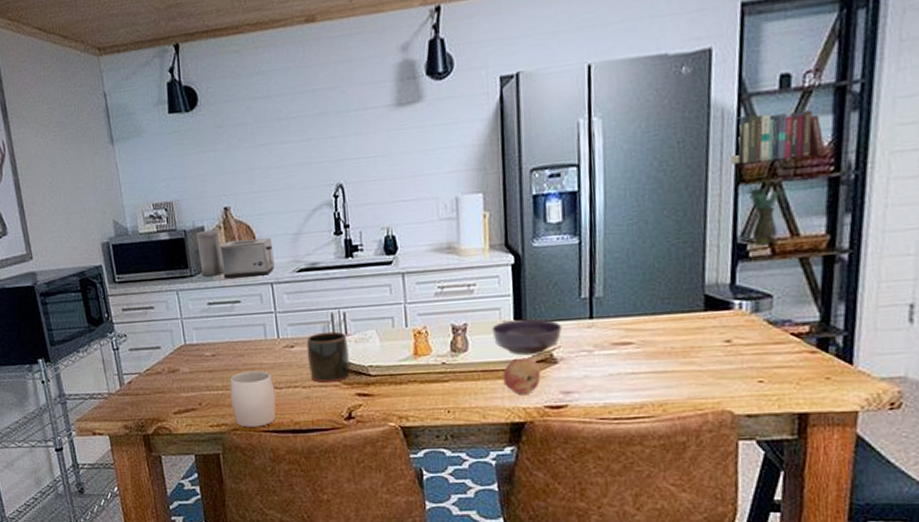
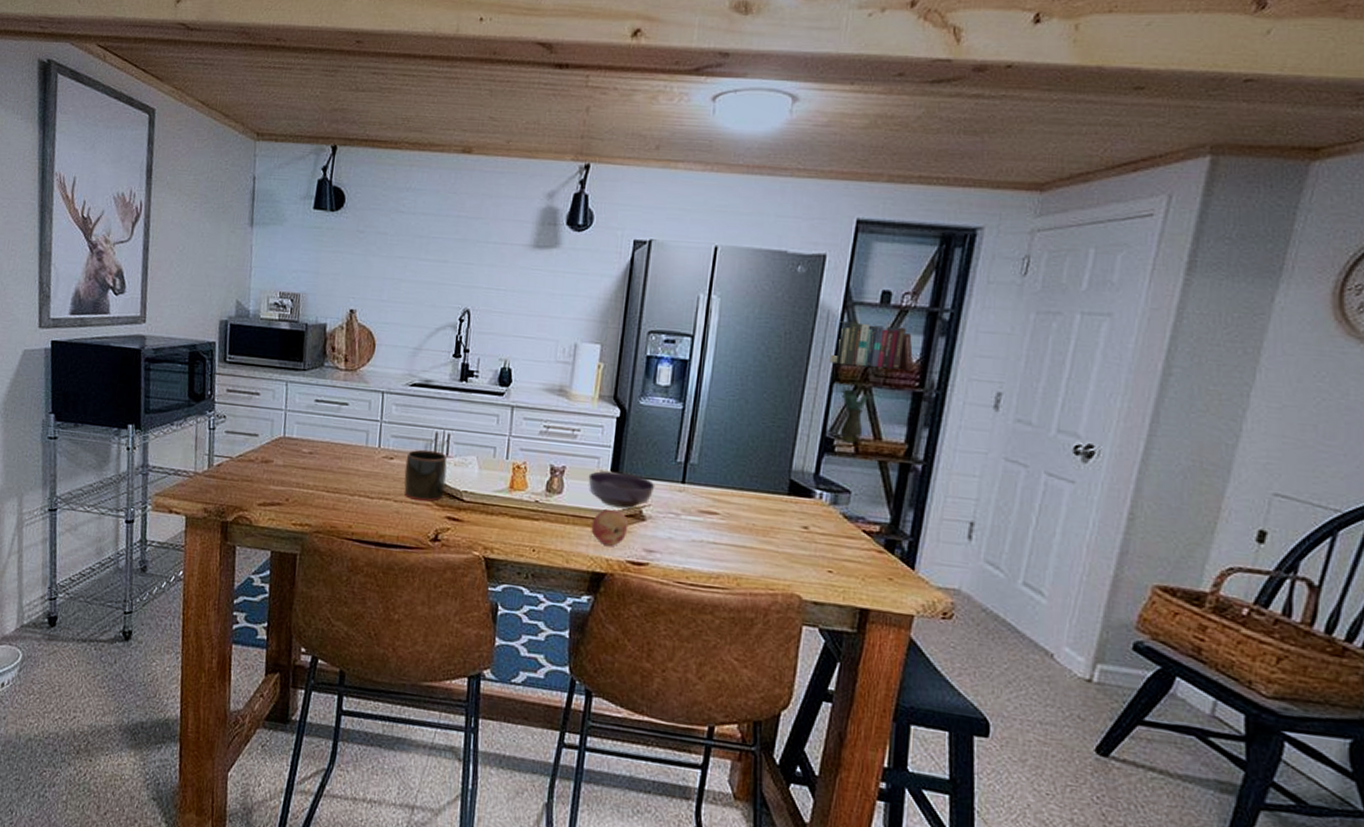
canister: present [196,229,224,277] -> none [315,328,340,375]
toaster: present [218,238,274,279] -> none [335,342,392,383]
mug: present [229,370,277,428] -> none [318,474,367,534]

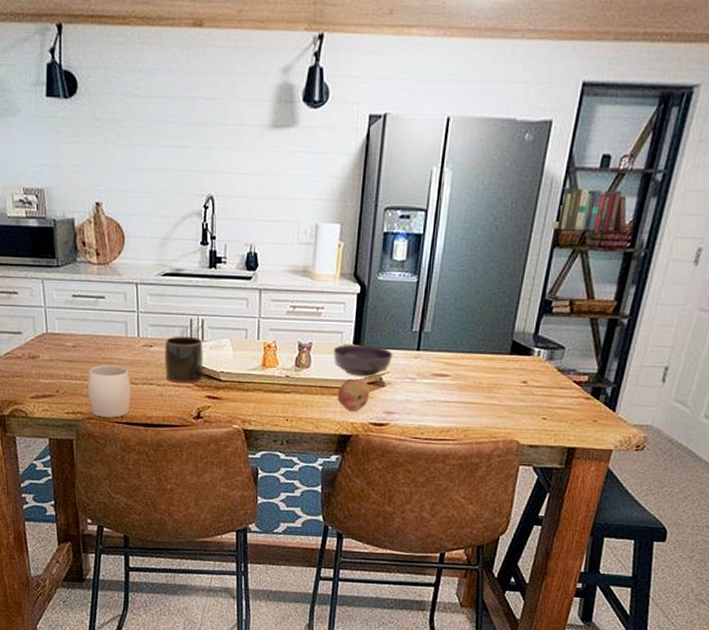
mug: none [318,474,367,534] -> present [87,365,131,418]
vase: present [839,385,869,444] -> none [557,250,585,304]

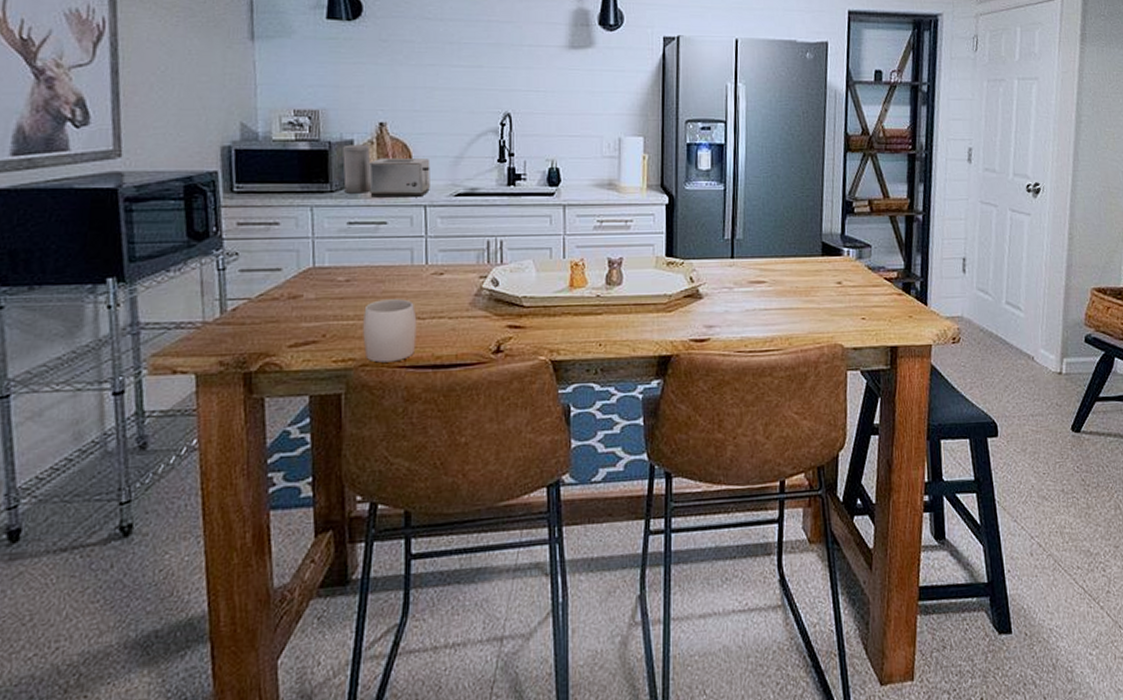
canister: none [66,223,91,269] -> present [343,144,372,194]
toaster: none [87,236,141,275] -> present [368,157,431,198]
mug: present [164,336,203,384] -> none [457,260,502,315]
bowl: present [333,344,393,378] -> none [645,256,708,291]
fruit: present [337,378,370,411] -> none [653,292,688,328]
books: present [551,187,627,232] -> none [841,99,906,137]

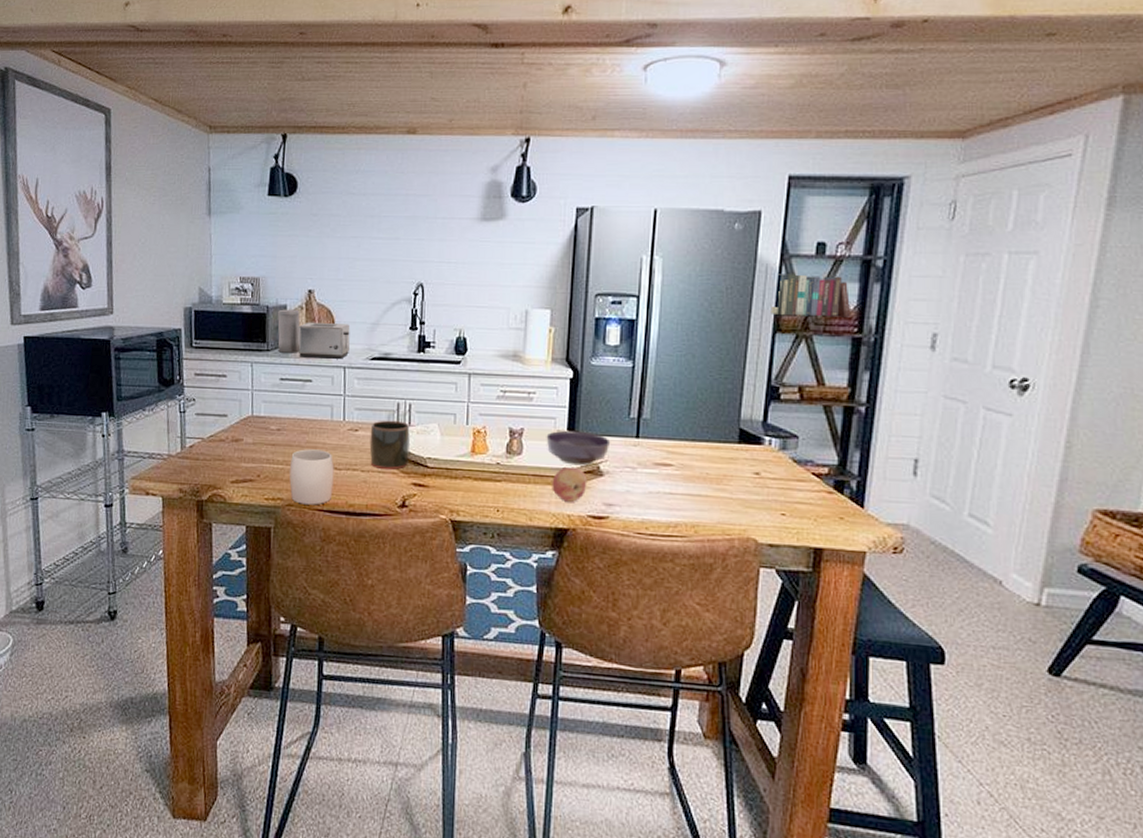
mug: none [457,260,502,315] -> present [369,420,410,470]
bowl: none [645,256,708,291] -> present [546,430,611,466]
fruit: none [653,292,688,328] -> present [552,466,588,502]
books: none [841,99,906,137] -> present [770,274,851,318]

